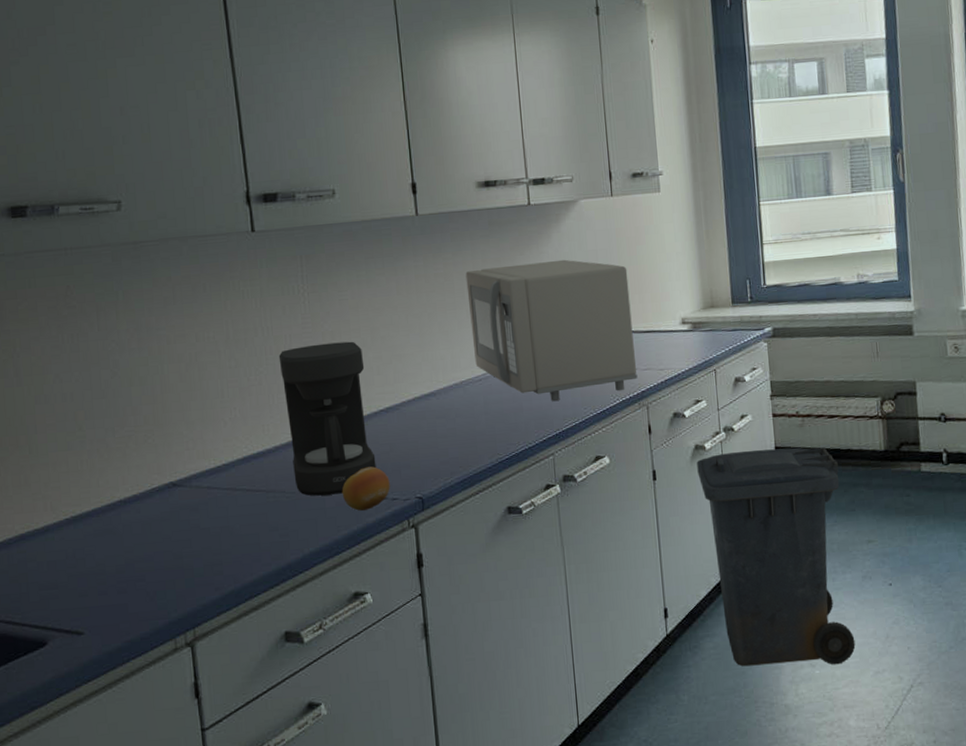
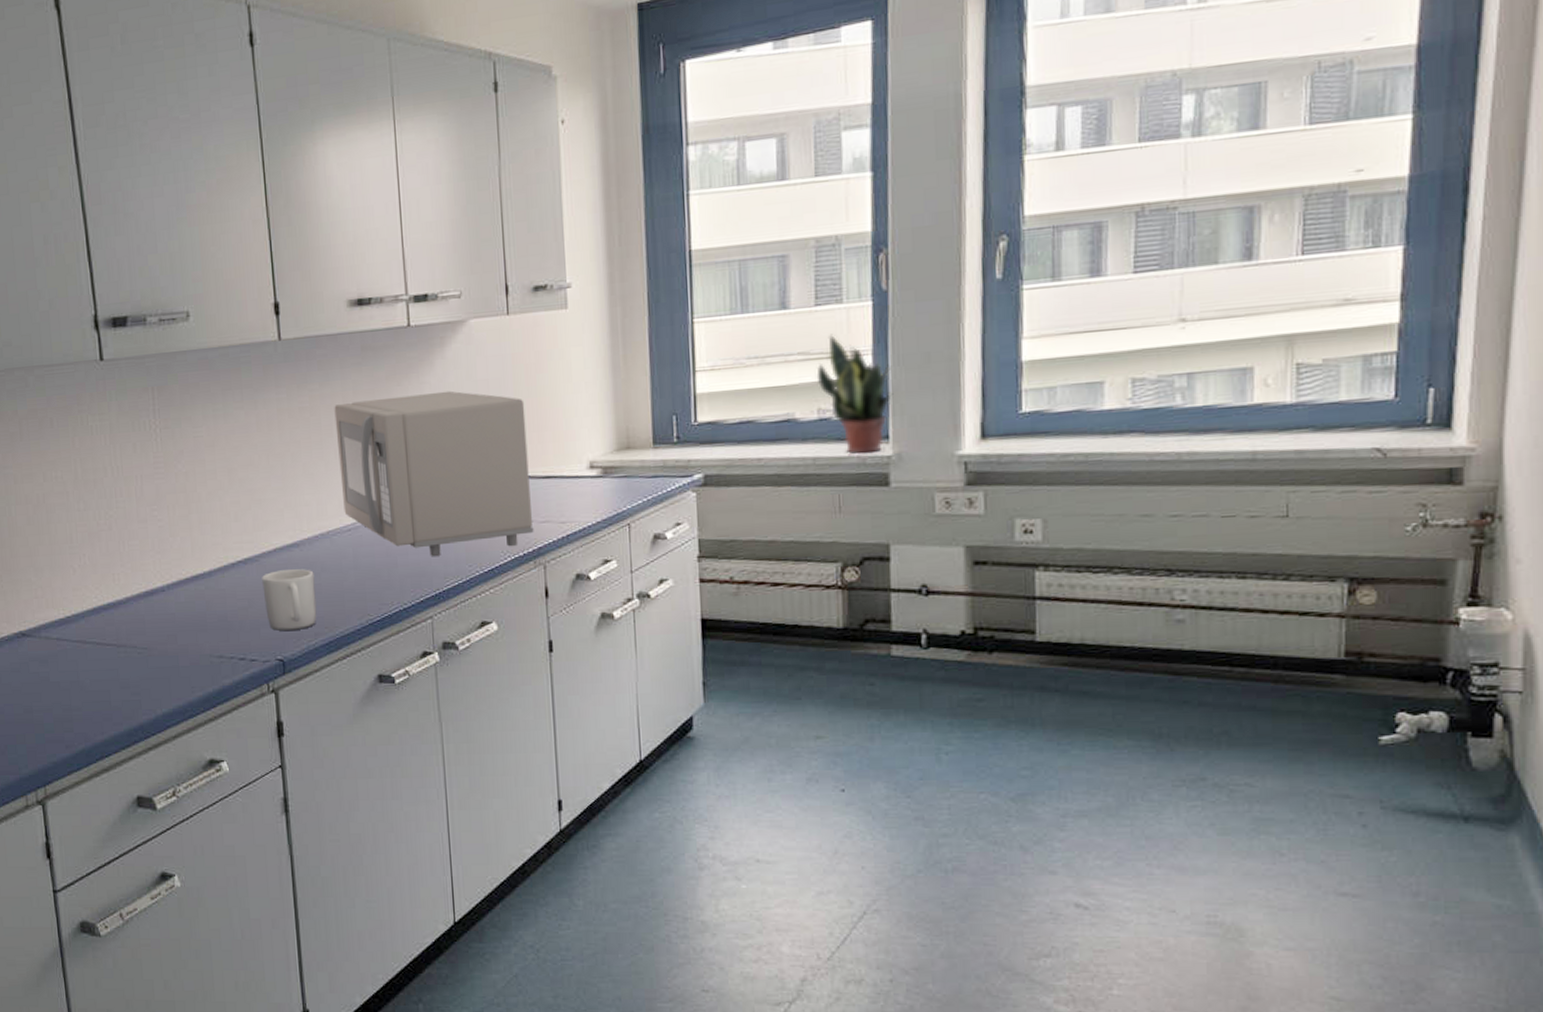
coffee maker: present [278,341,376,496] -> none [129,483,234,653]
fruit: present [342,466,390,511] -> none [196,623,249,671]
mug: none [402,415,453,471] -> present [262,569,317,631]
recycling bin: present [697,447,856,667] -> none [603,620,794,880]
potted plant: none [855,215,913,310] -> present [816,334,894,454]

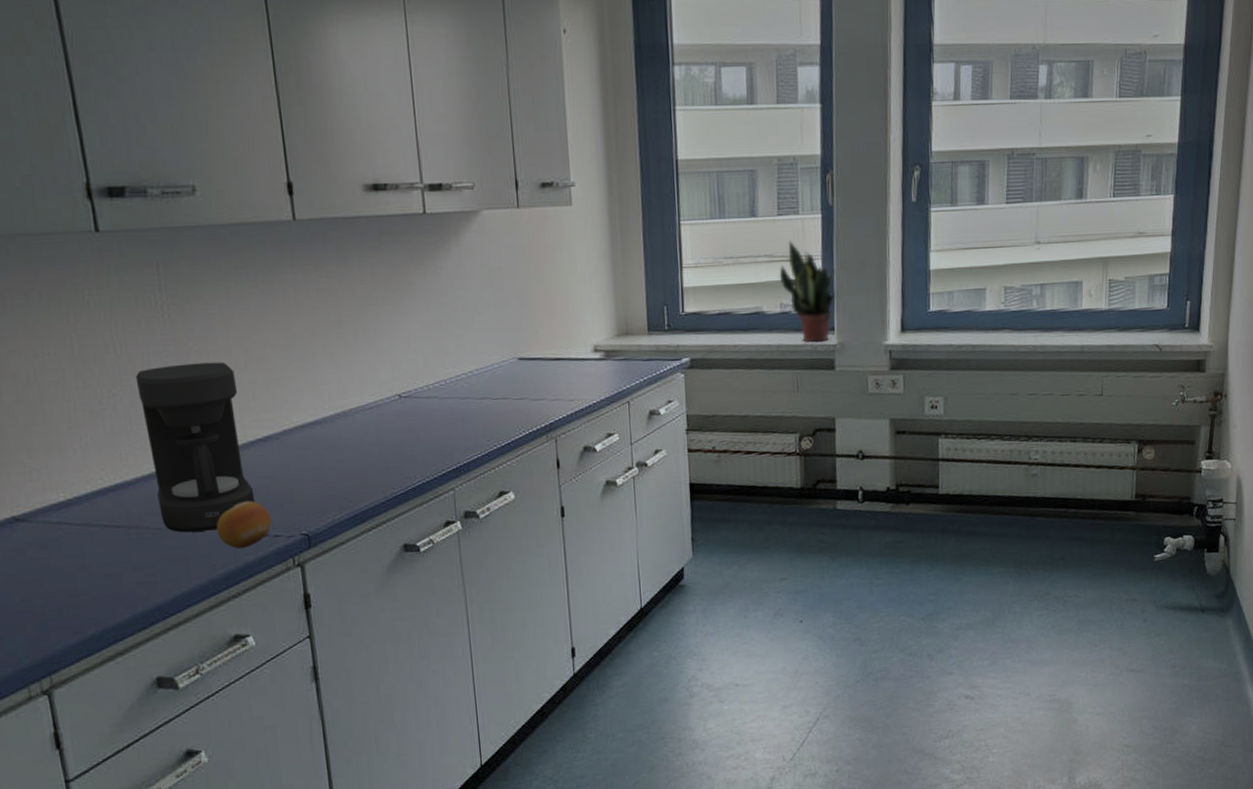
coffee maker: none [129,483,234,653] -> present [135,362,255,533]
fruit: none [196,623,249,671] -> present [216,501,272,549]
mug: present [262,569,317,631] -> none [283,446,342,506]
microwave: present [334,390,534,557] -> none [352,277,546,433]

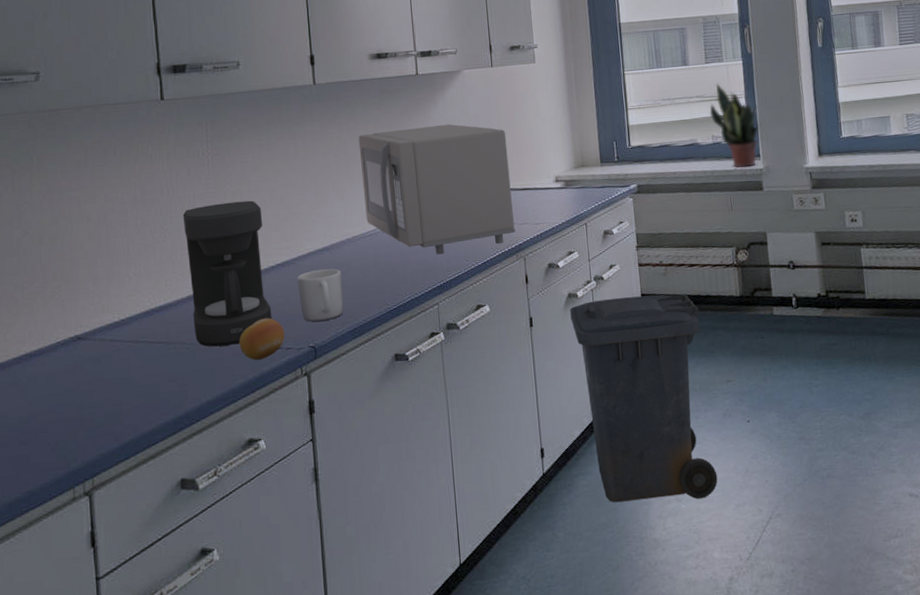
mug: none [283,446,342,506] -> present [297,268,344,322]
microwave: none [352,277,546,433] -> present [358,124,516,255]
recycling bin: none [607,484,765,704] -> present [570,294,718,503]

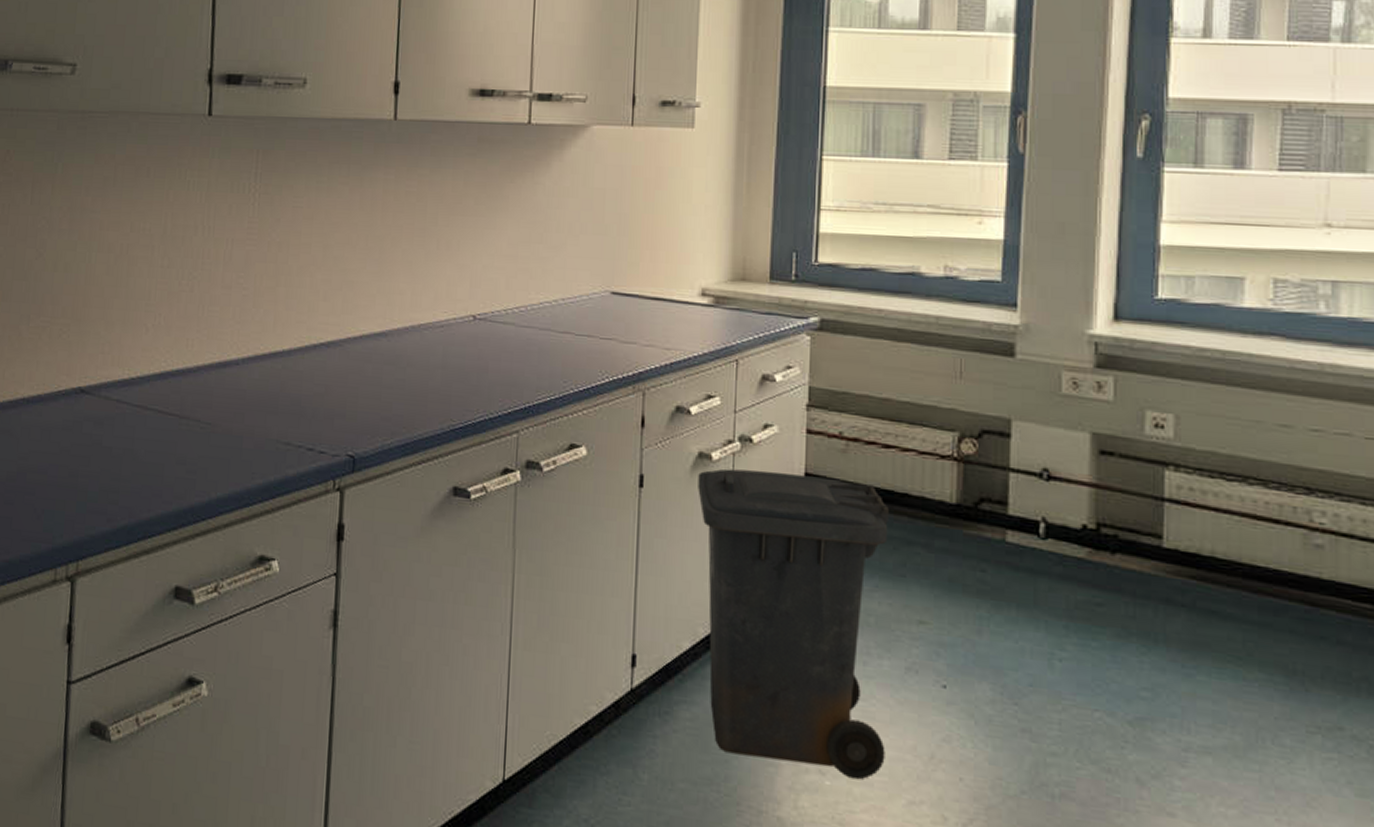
coffee maker: present [182,200,272,347] -> none [212,254,311,435]
fruit: present [239,318,285,360] -> none [263,408,320,460]
mug: present [297,268,344,322] -> none [342,359,399,426]
microwave: present [358,124,516,255] -> none [439,193,640,368]
potted plant: present [709,83,761,168] -> none [945,190,1025,319]

